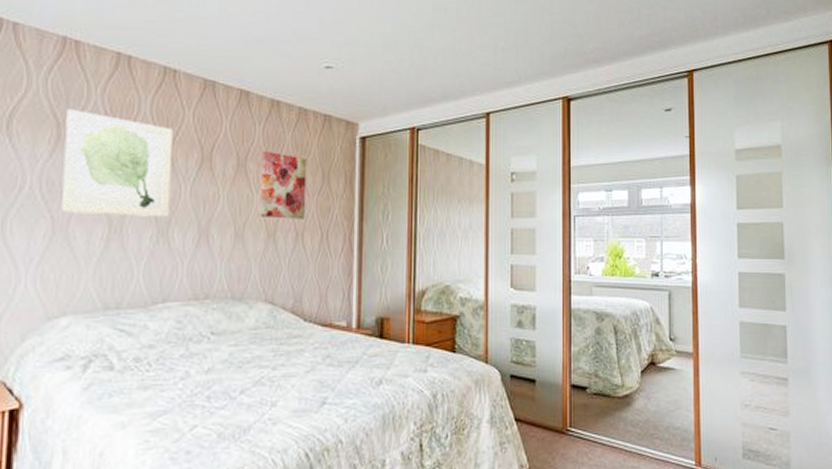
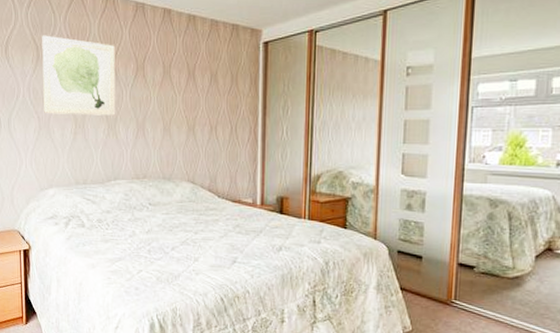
wall art: present [260,151,307,219] -> none [182,59,219,115]

